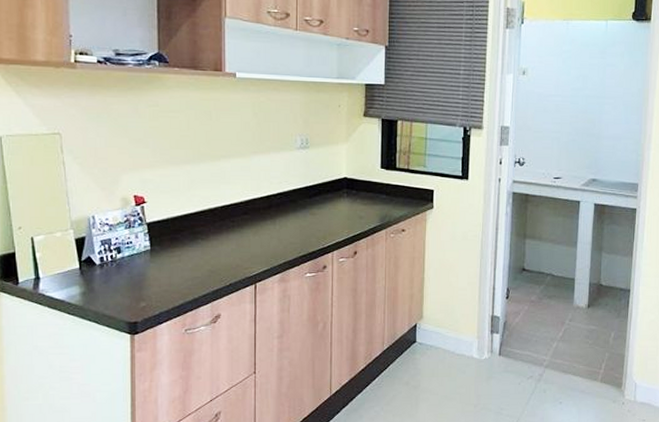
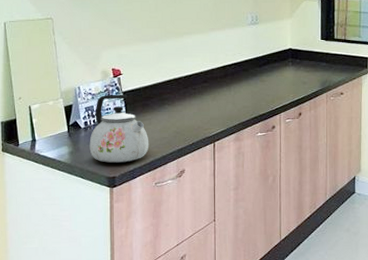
kettle: none [106,225,179,306] -> present [89,94,149,163]

